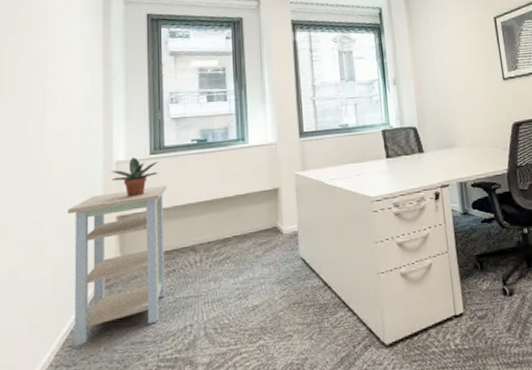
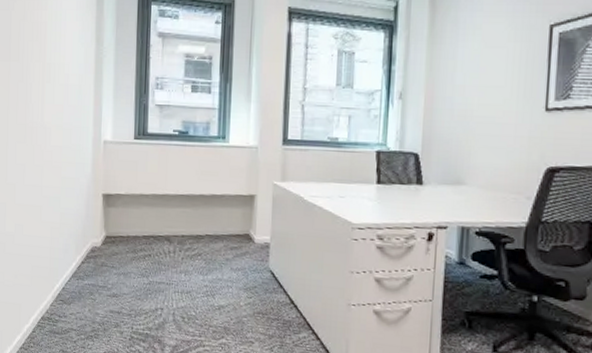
shelving unit: present [68,185,167,347] -> none [62,170,148,302]
potted plant: present [112,157,158,197] -> none [99,138,141,179]

